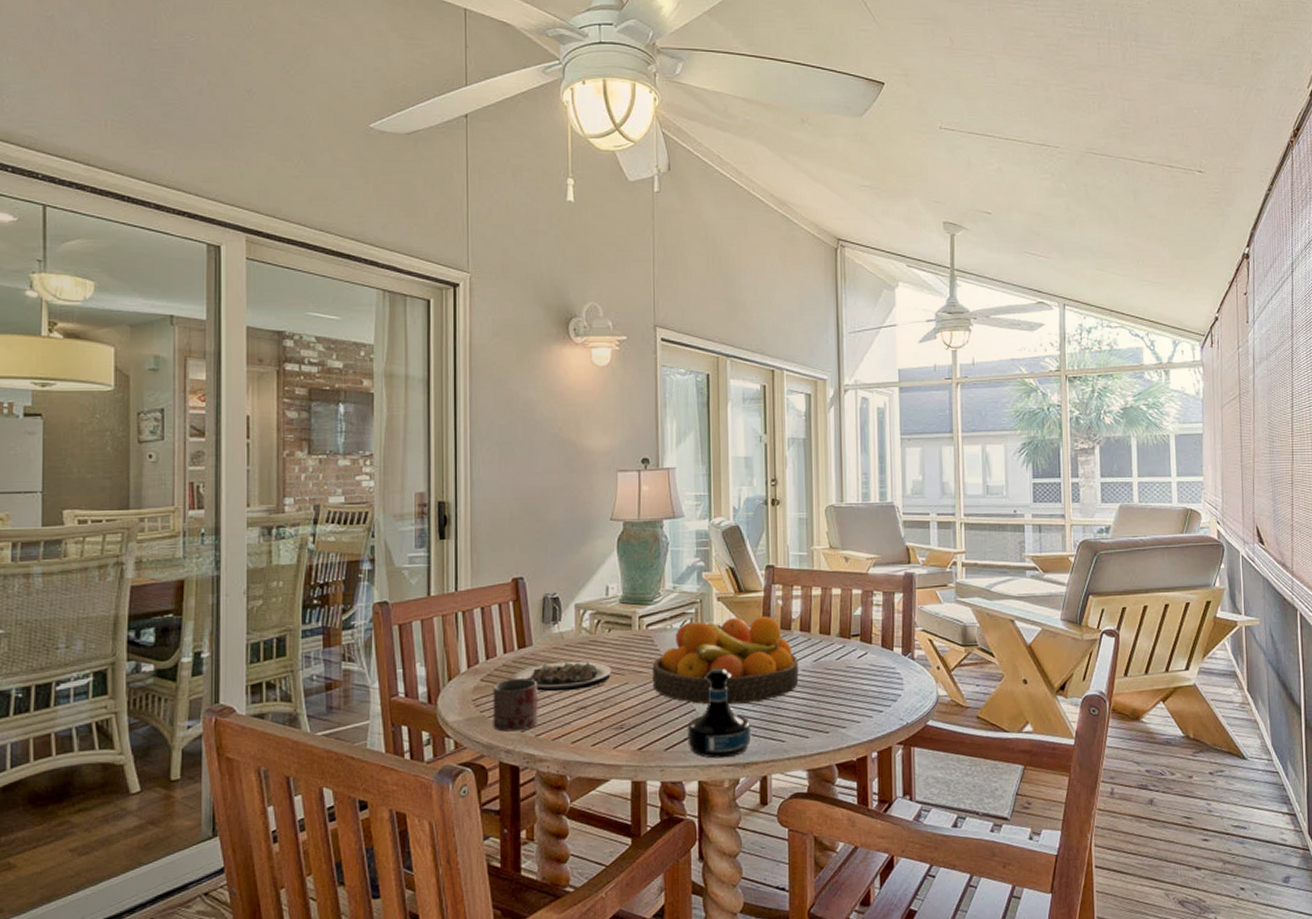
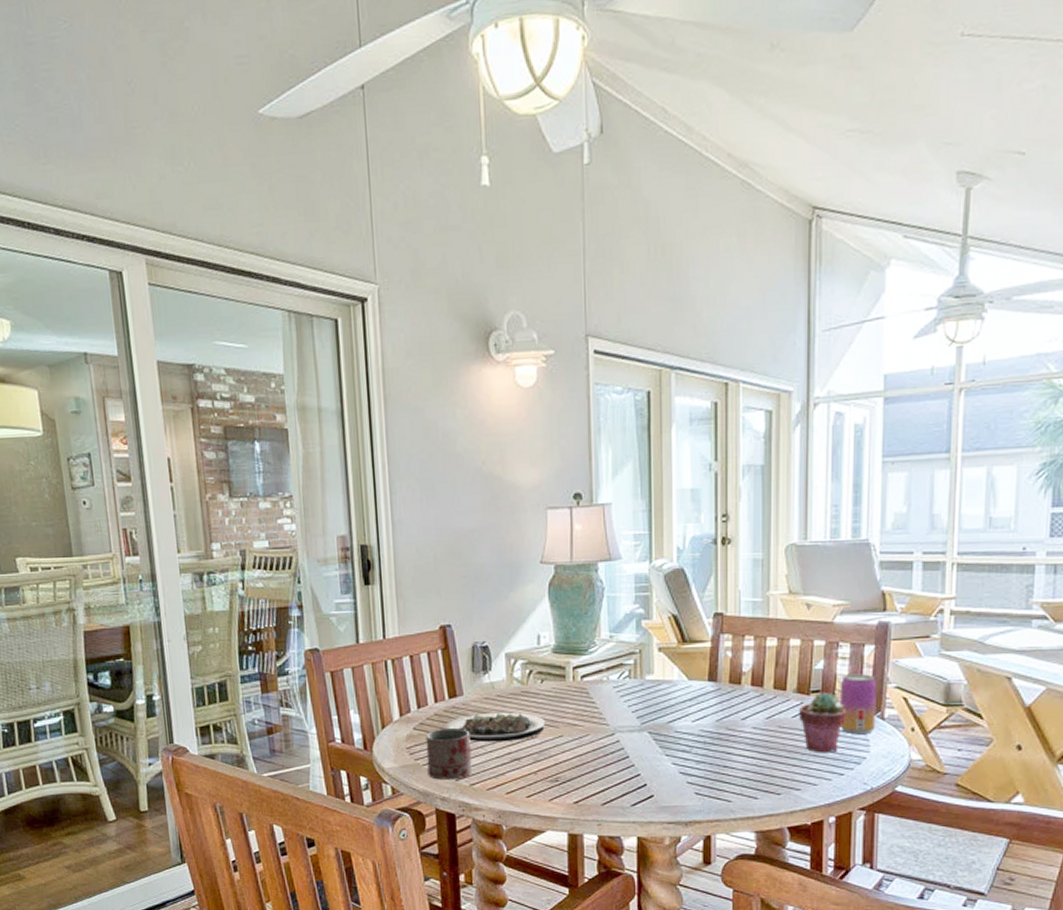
fruit bowl: present [652,615,799,705] -> none [588,668,749,761]
tequila bottle: present [687,668,751,759] -> none [625,723,694,816]
potted succulent: none [842,635,883,692] -> present [799,691,847,753]
beverage can: none [875,619,908,673] -> present [839,674,877,733]

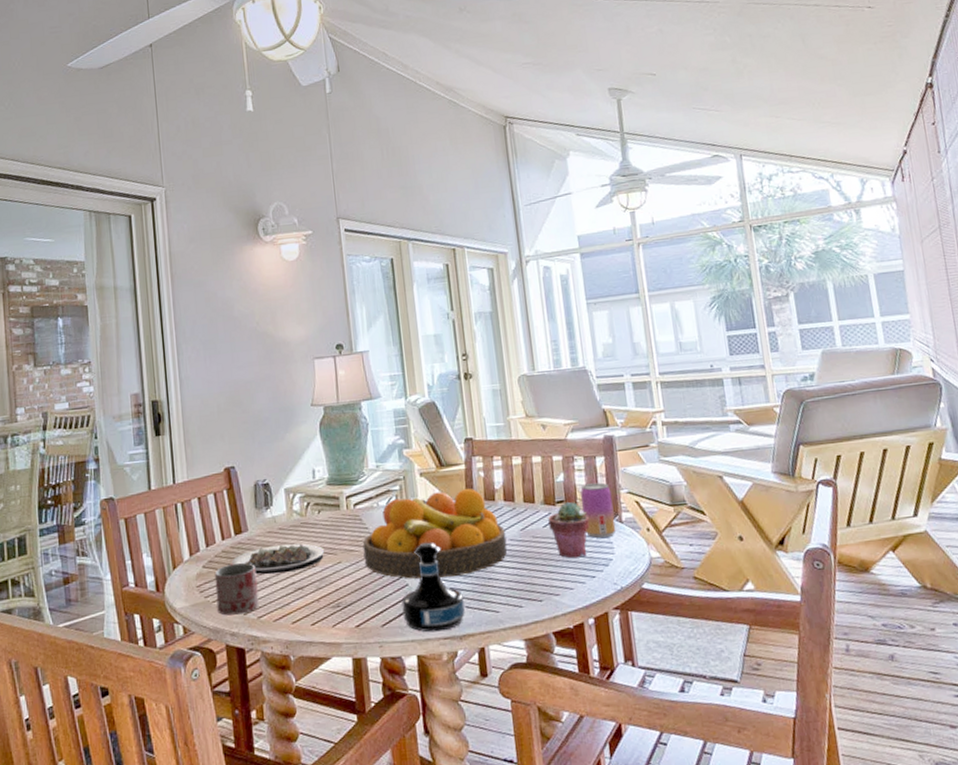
fruit bowl: none [588,668,749,761] -> present [362,488,507,580]
tequila bottle: none [625,723,694,816] -> present [401,542,465,632]

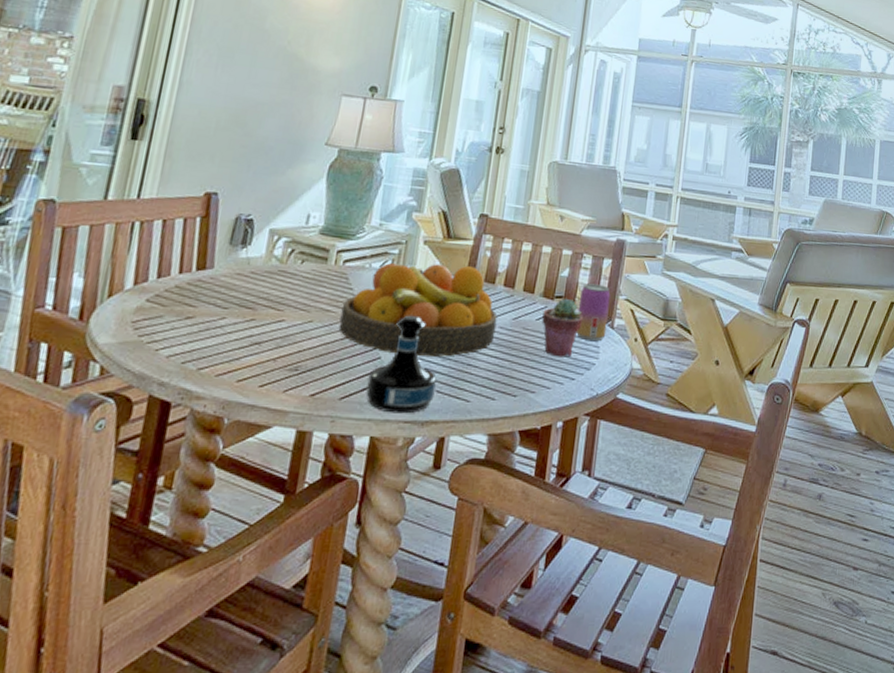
mug: present [214,563,259,616] -> none [150,301,211,362]
plate: present [232,543,325,575] -> none [183,290,298,324]

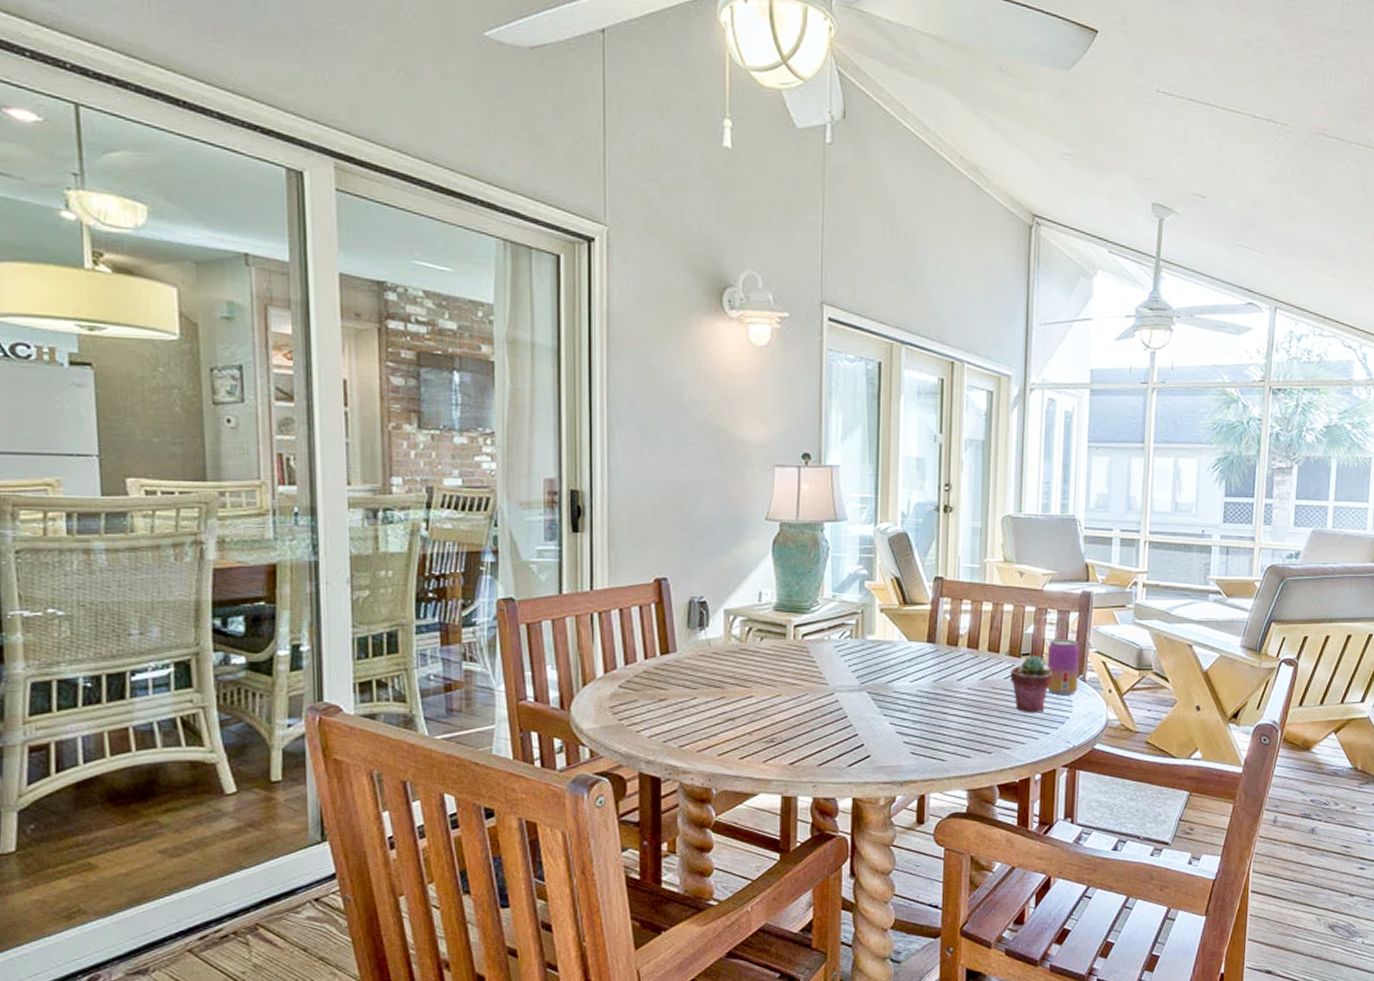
fruit bowl: present [339,263,498,357] -> none [807,630,964,721]
tequila bottle: present [366,315,437,414] -> none [842,683,910,776]

